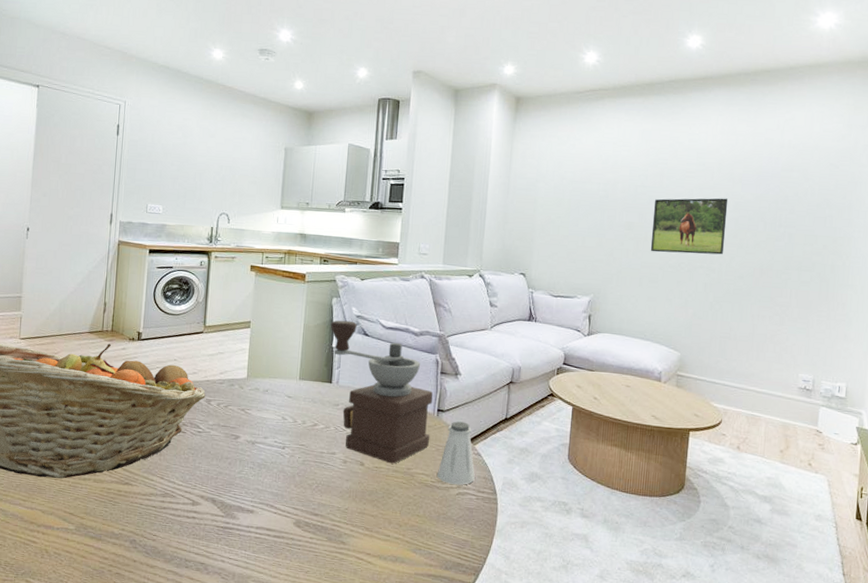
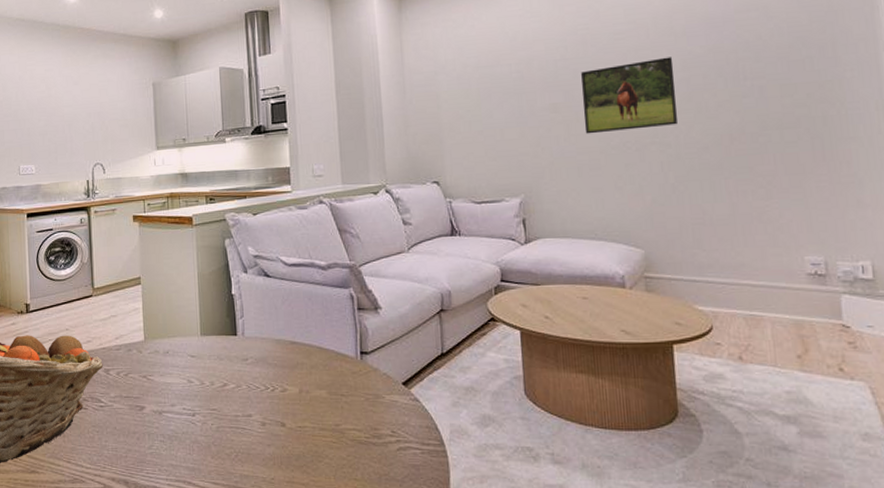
coffee grinder: present [330,320,434,464] -> none [226,262,357,421]
saltshaker: present [437,421,475,485] -> none [371,363,416,438]

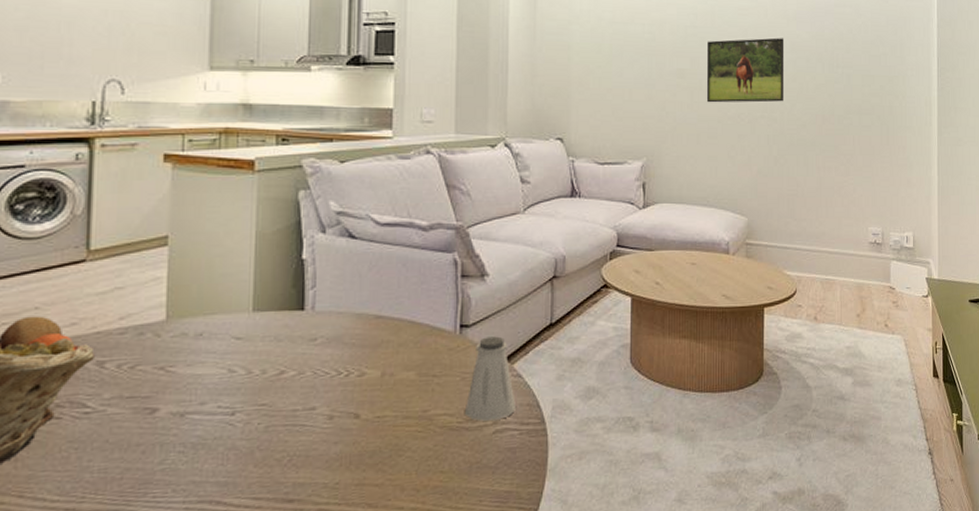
saltshaker: none [371,363,416,438] -> present [465,336,516,421]

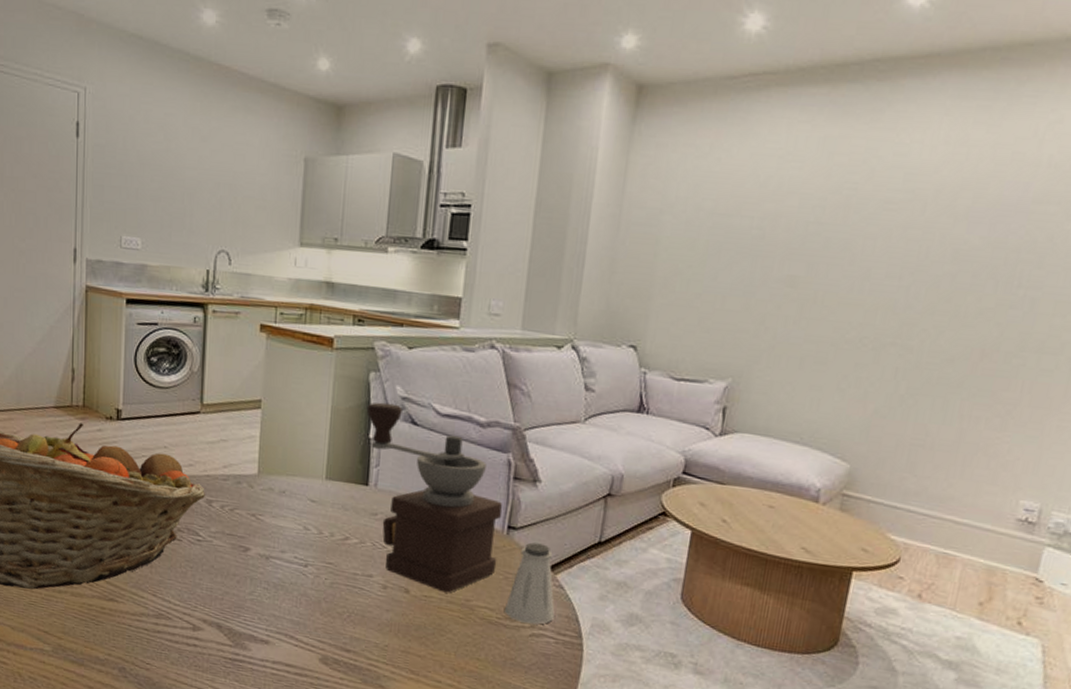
coffee grinder: none [297,220,453,409] -> present [366,402,503,593]
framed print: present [706,37,785,103] -> none [819,242,945,327]

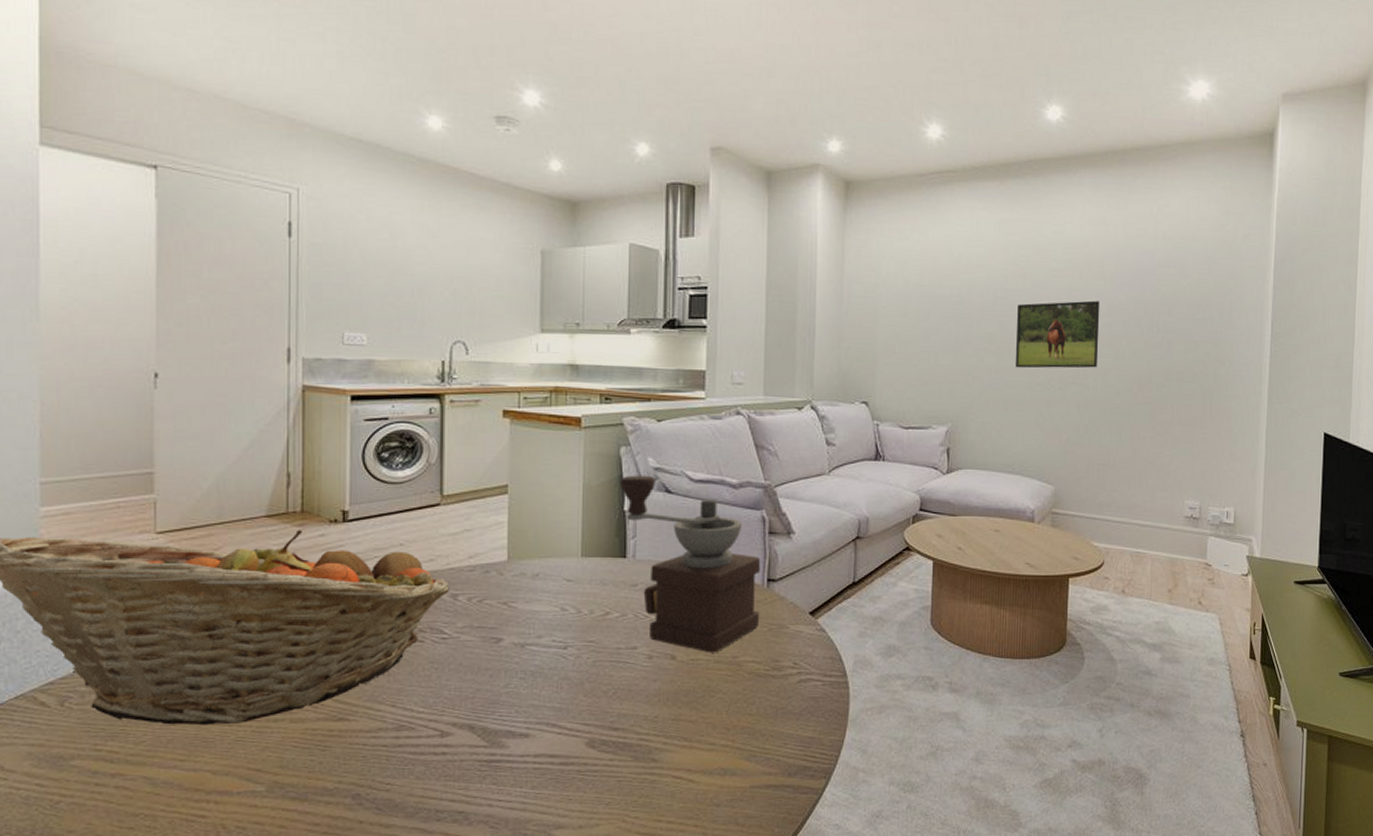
saltshaker: present [505,542,555,625] -> none [772,591,819,670]
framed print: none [819,242,945,327] -> present [1015,300,1100,369]

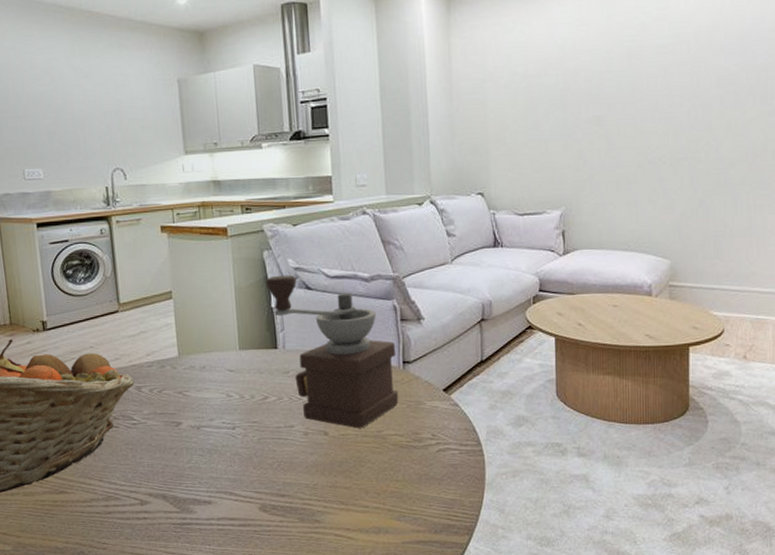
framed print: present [1015,300,1100,369] -> none [624,73,710,148]

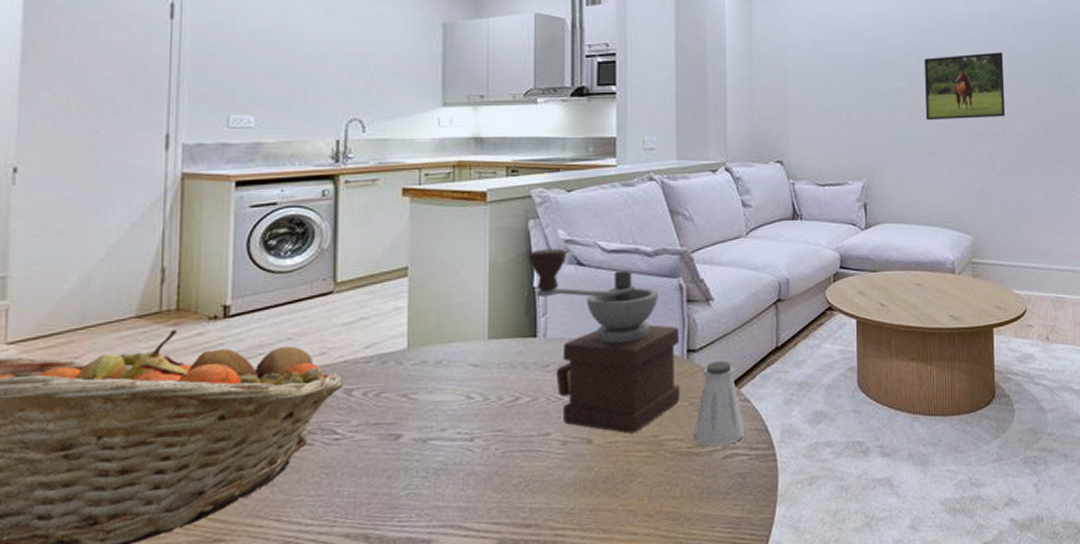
saltshaker: none [412,371,455,441] -> present [695,360,744,446]
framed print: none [624,73,710,148] -> present [924,52,1006,121]

